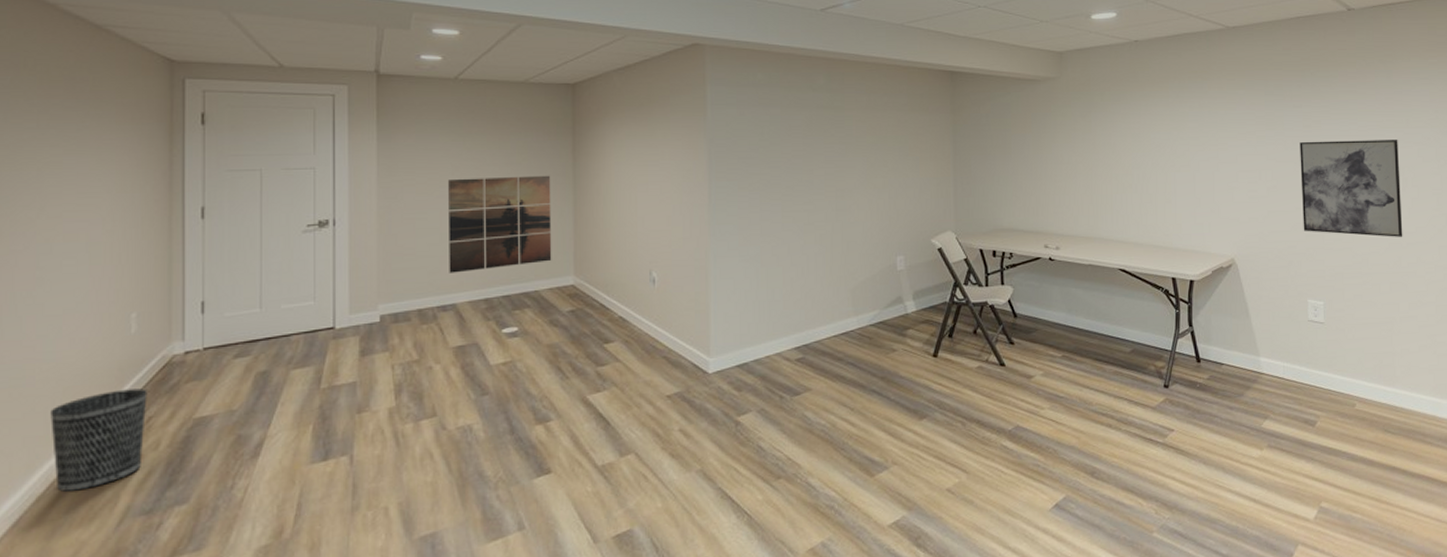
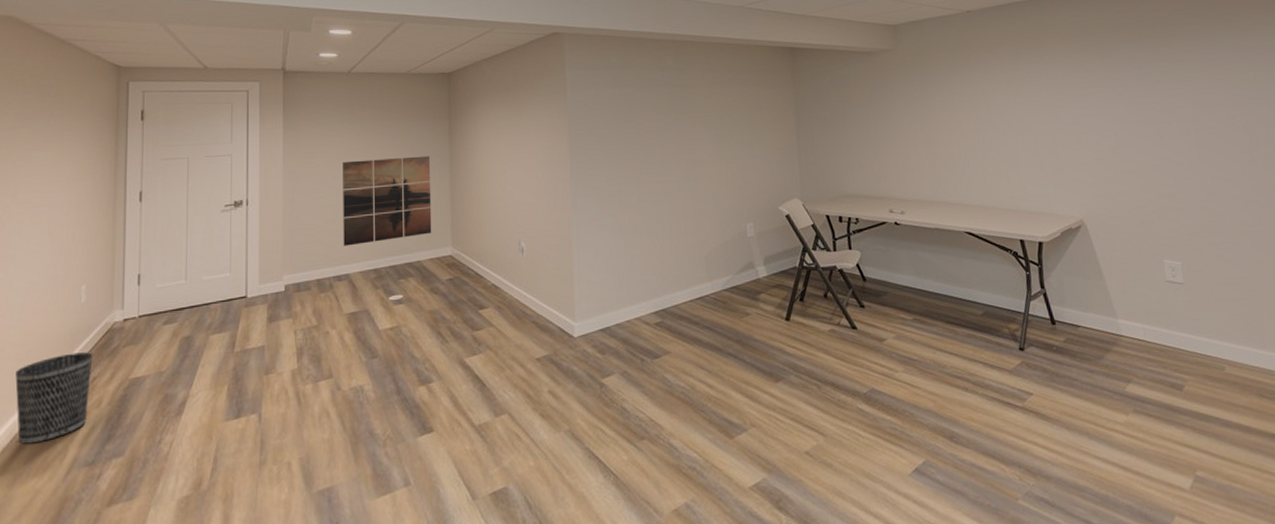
wall art: present [1300,140,1403,237] -> none [1142,96,1261,195]

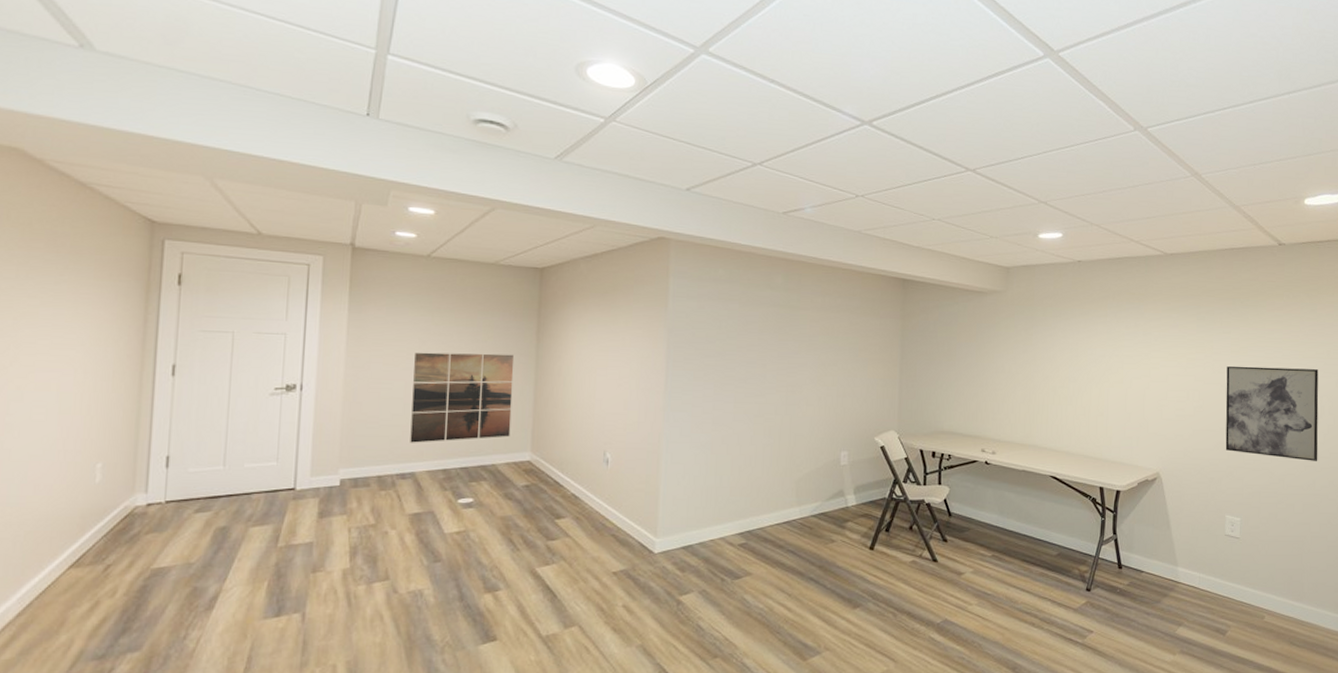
wastebasket: present [15,352,93,444] -> none [10,537,108,633]
wall art: none [1142,96,1261,195] -> present [1225,366,1319,461]

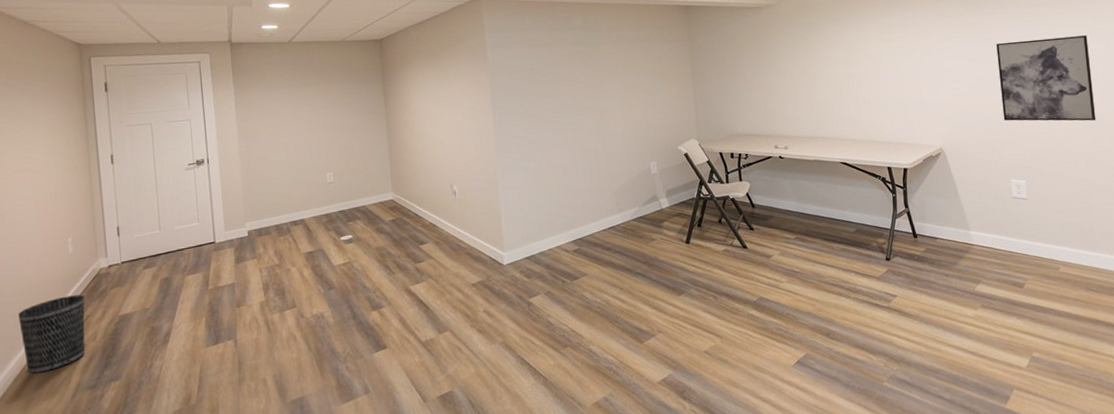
wastebasket: none [10,537,108,633] -> present [18,294,85,374]
wall art: present [410,352,514,443] -> none [290,114,374,196]

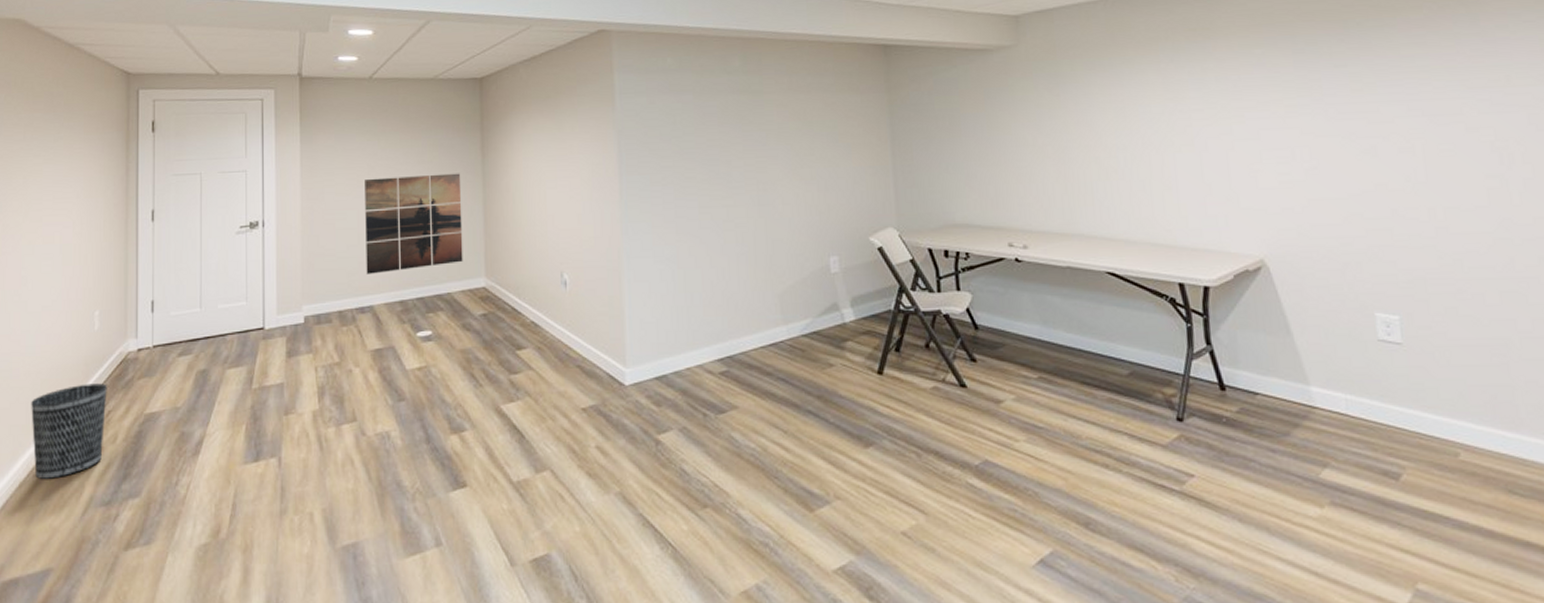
wall art: none [290,114,374,196] -> present [365,173,463,275]
wall art: present [996,35,1096,121] -> none [1347,103,1515,231]

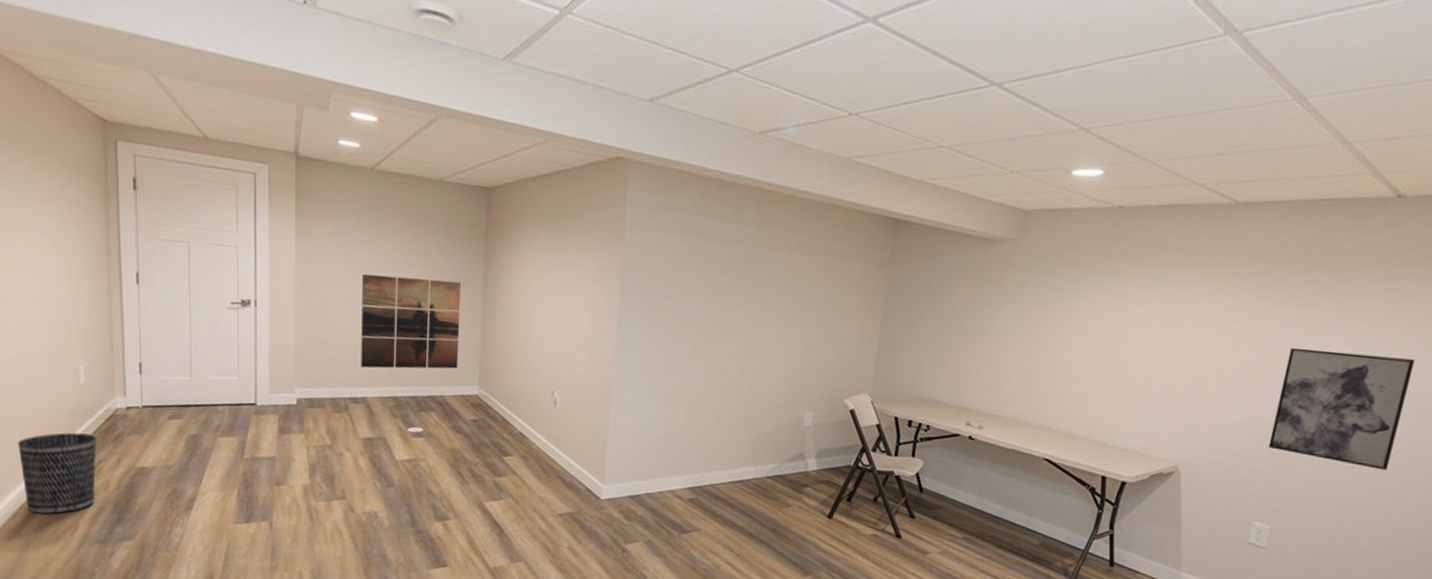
wall art: none [1347,103,1515,231] -> present [1268,348,1415,470]

